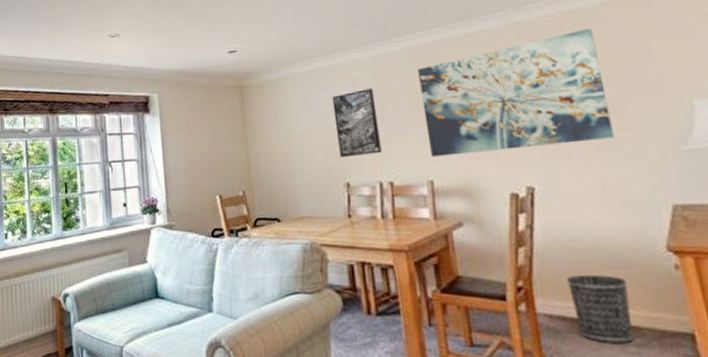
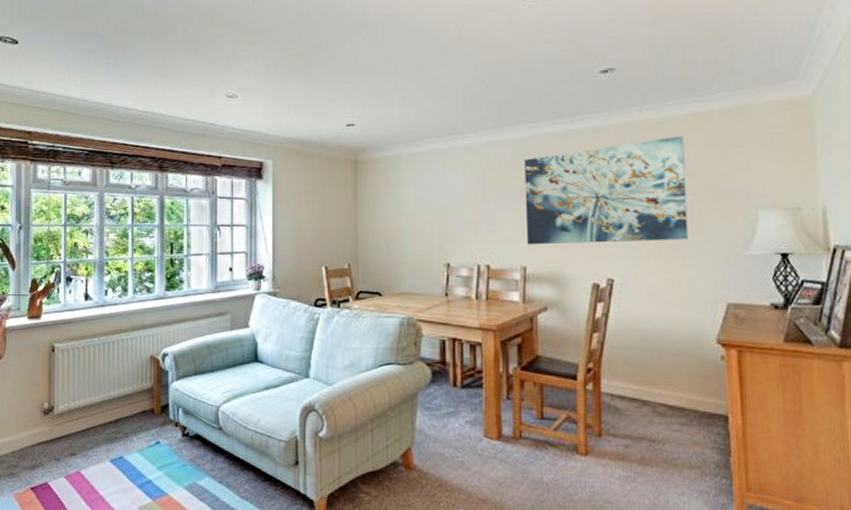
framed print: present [332,88,382,158] -> none [442,174,483,239]
wastebasket: present [567,274,634,343] -> none [631,360,680,421]

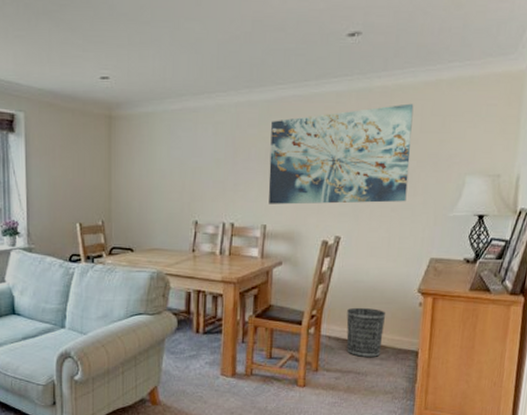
wastebasket: none [631,360,680,421] -> present [346,307,385,357]

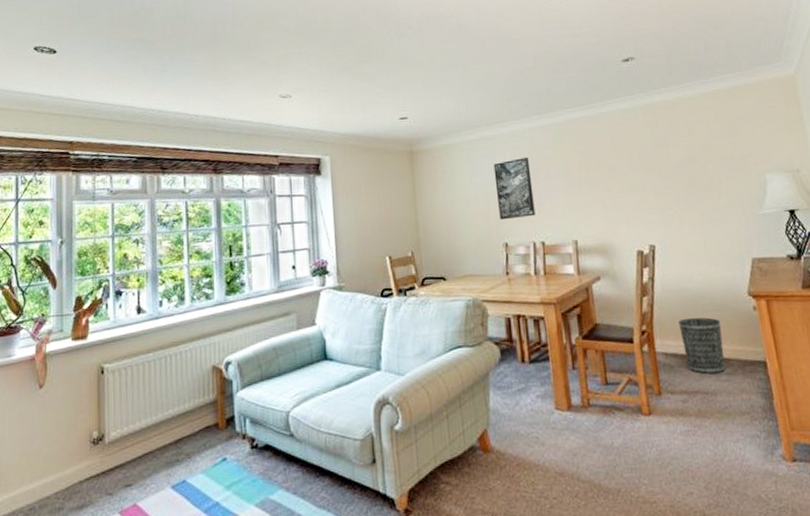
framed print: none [192,134,231,198] -> present [493,157,536,220]
wall art: present [268,103,414,205] -> none [566,113,713,220]

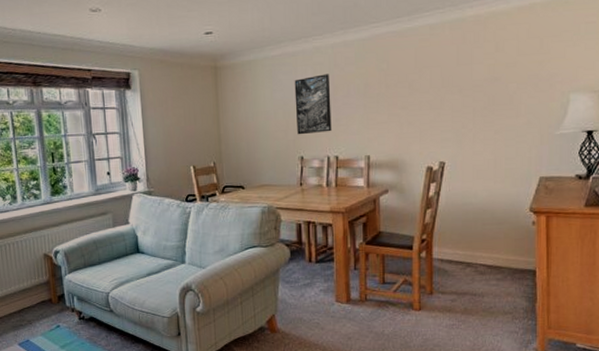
wastebasket: present [678,317,725,374] -> none [458,229,497,278]

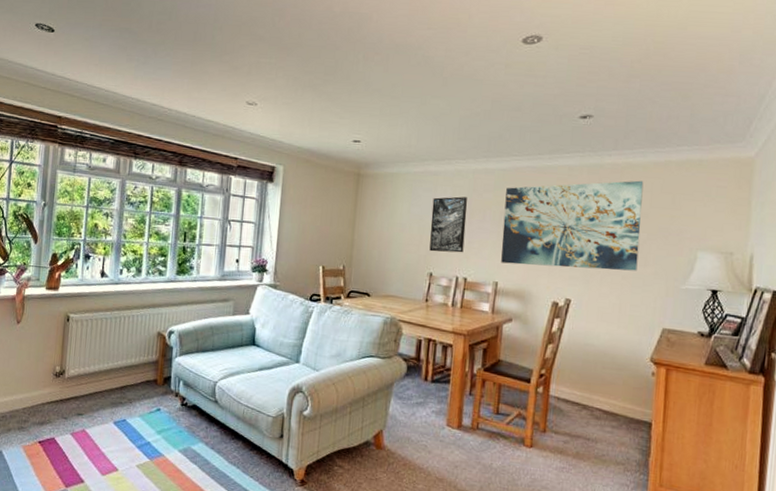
wall art: none [368,29,510,136] -> present [501,180,644,271]

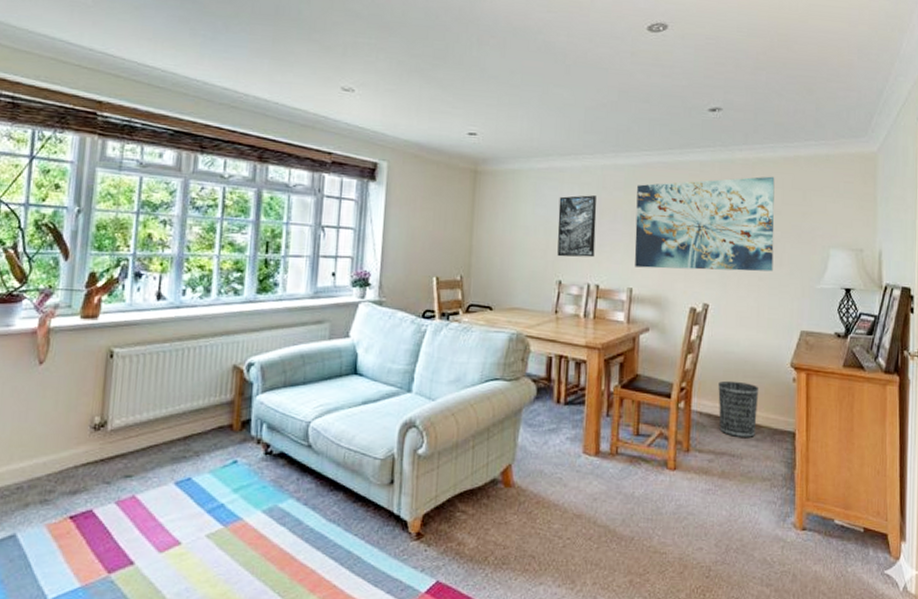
wastebasket: none [576,370,616,424] -> present [718,380,758,437]

